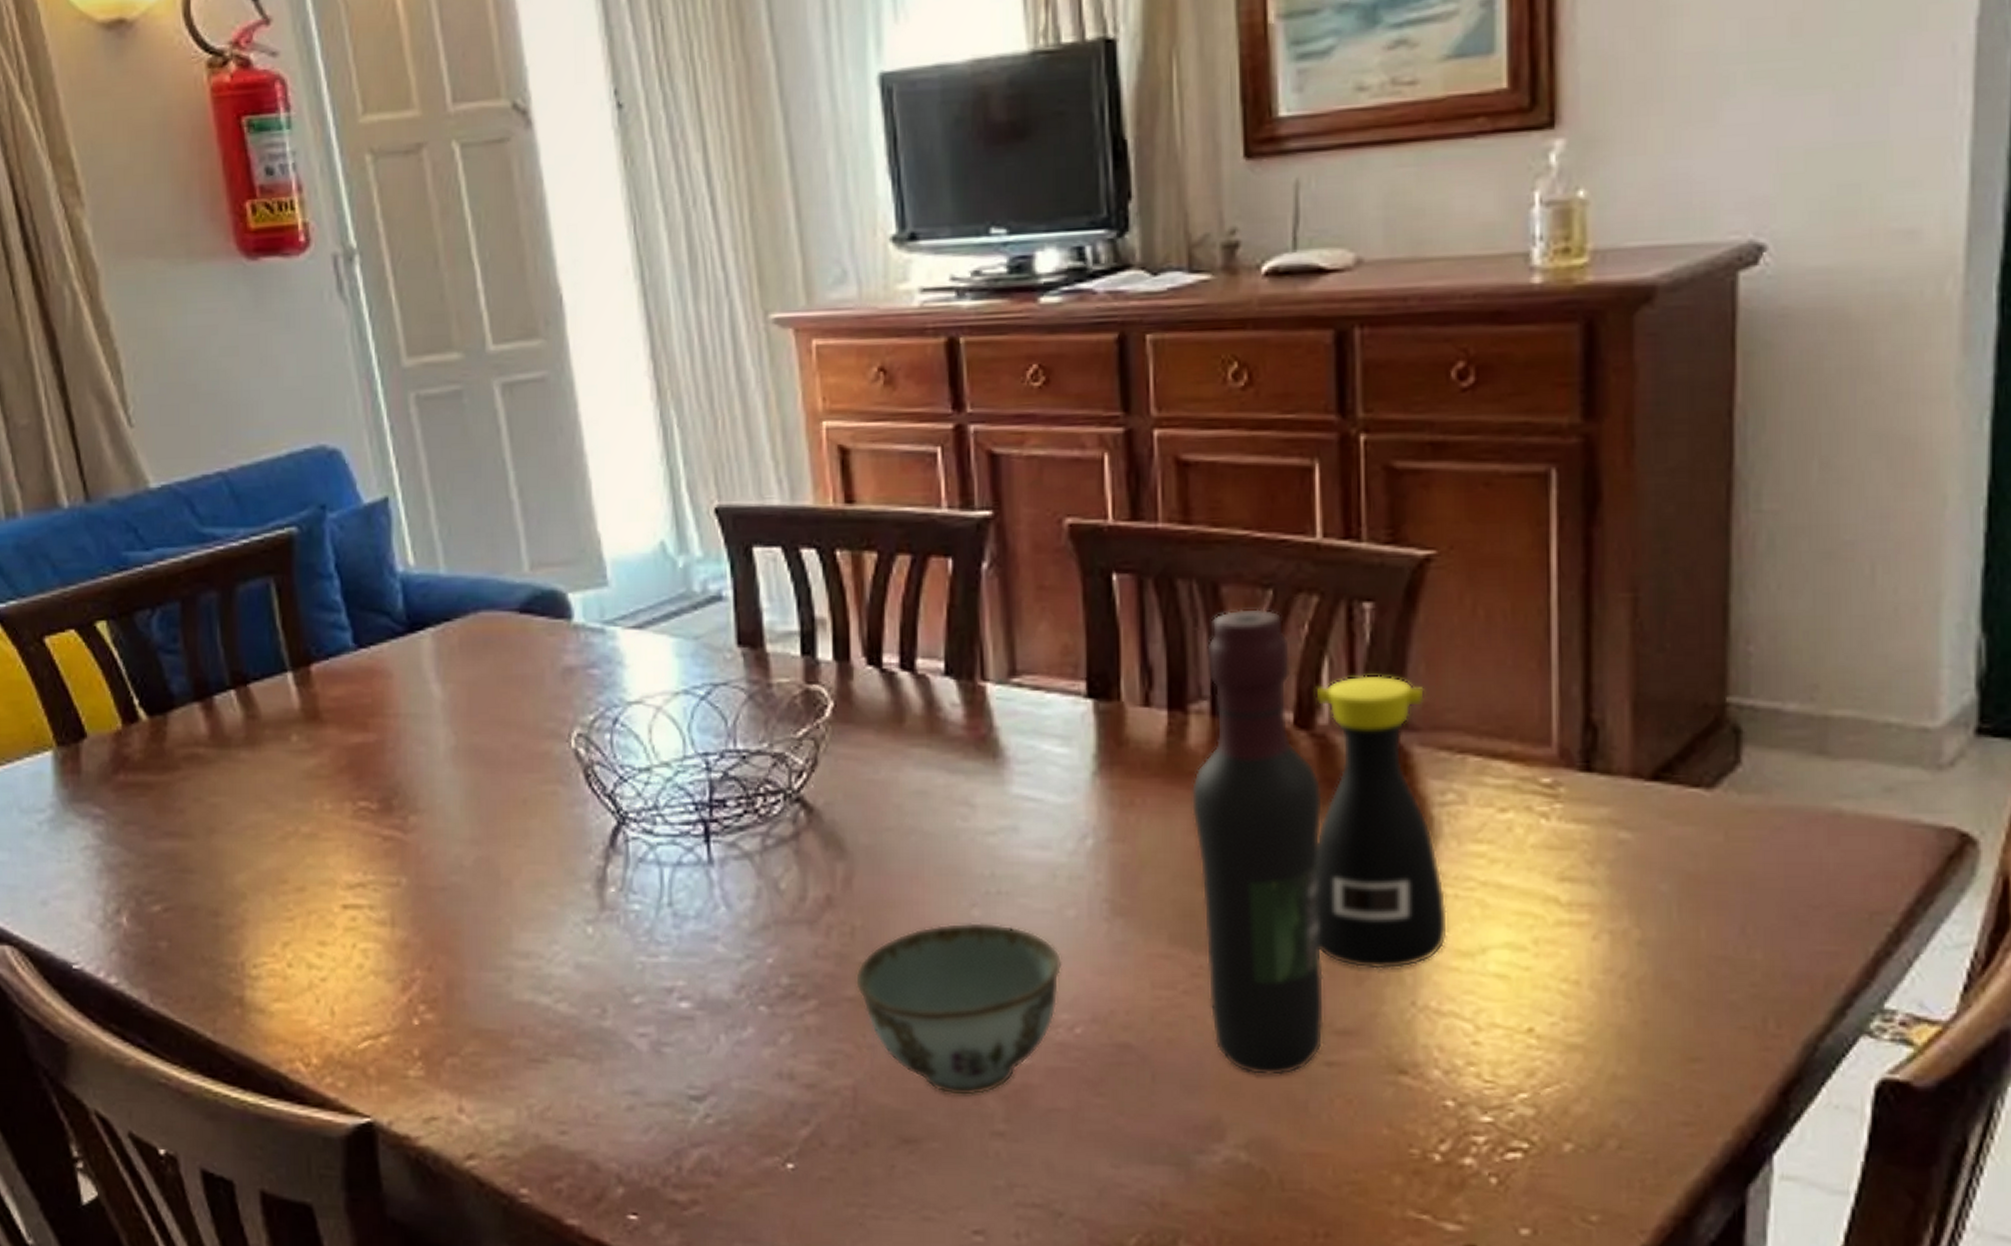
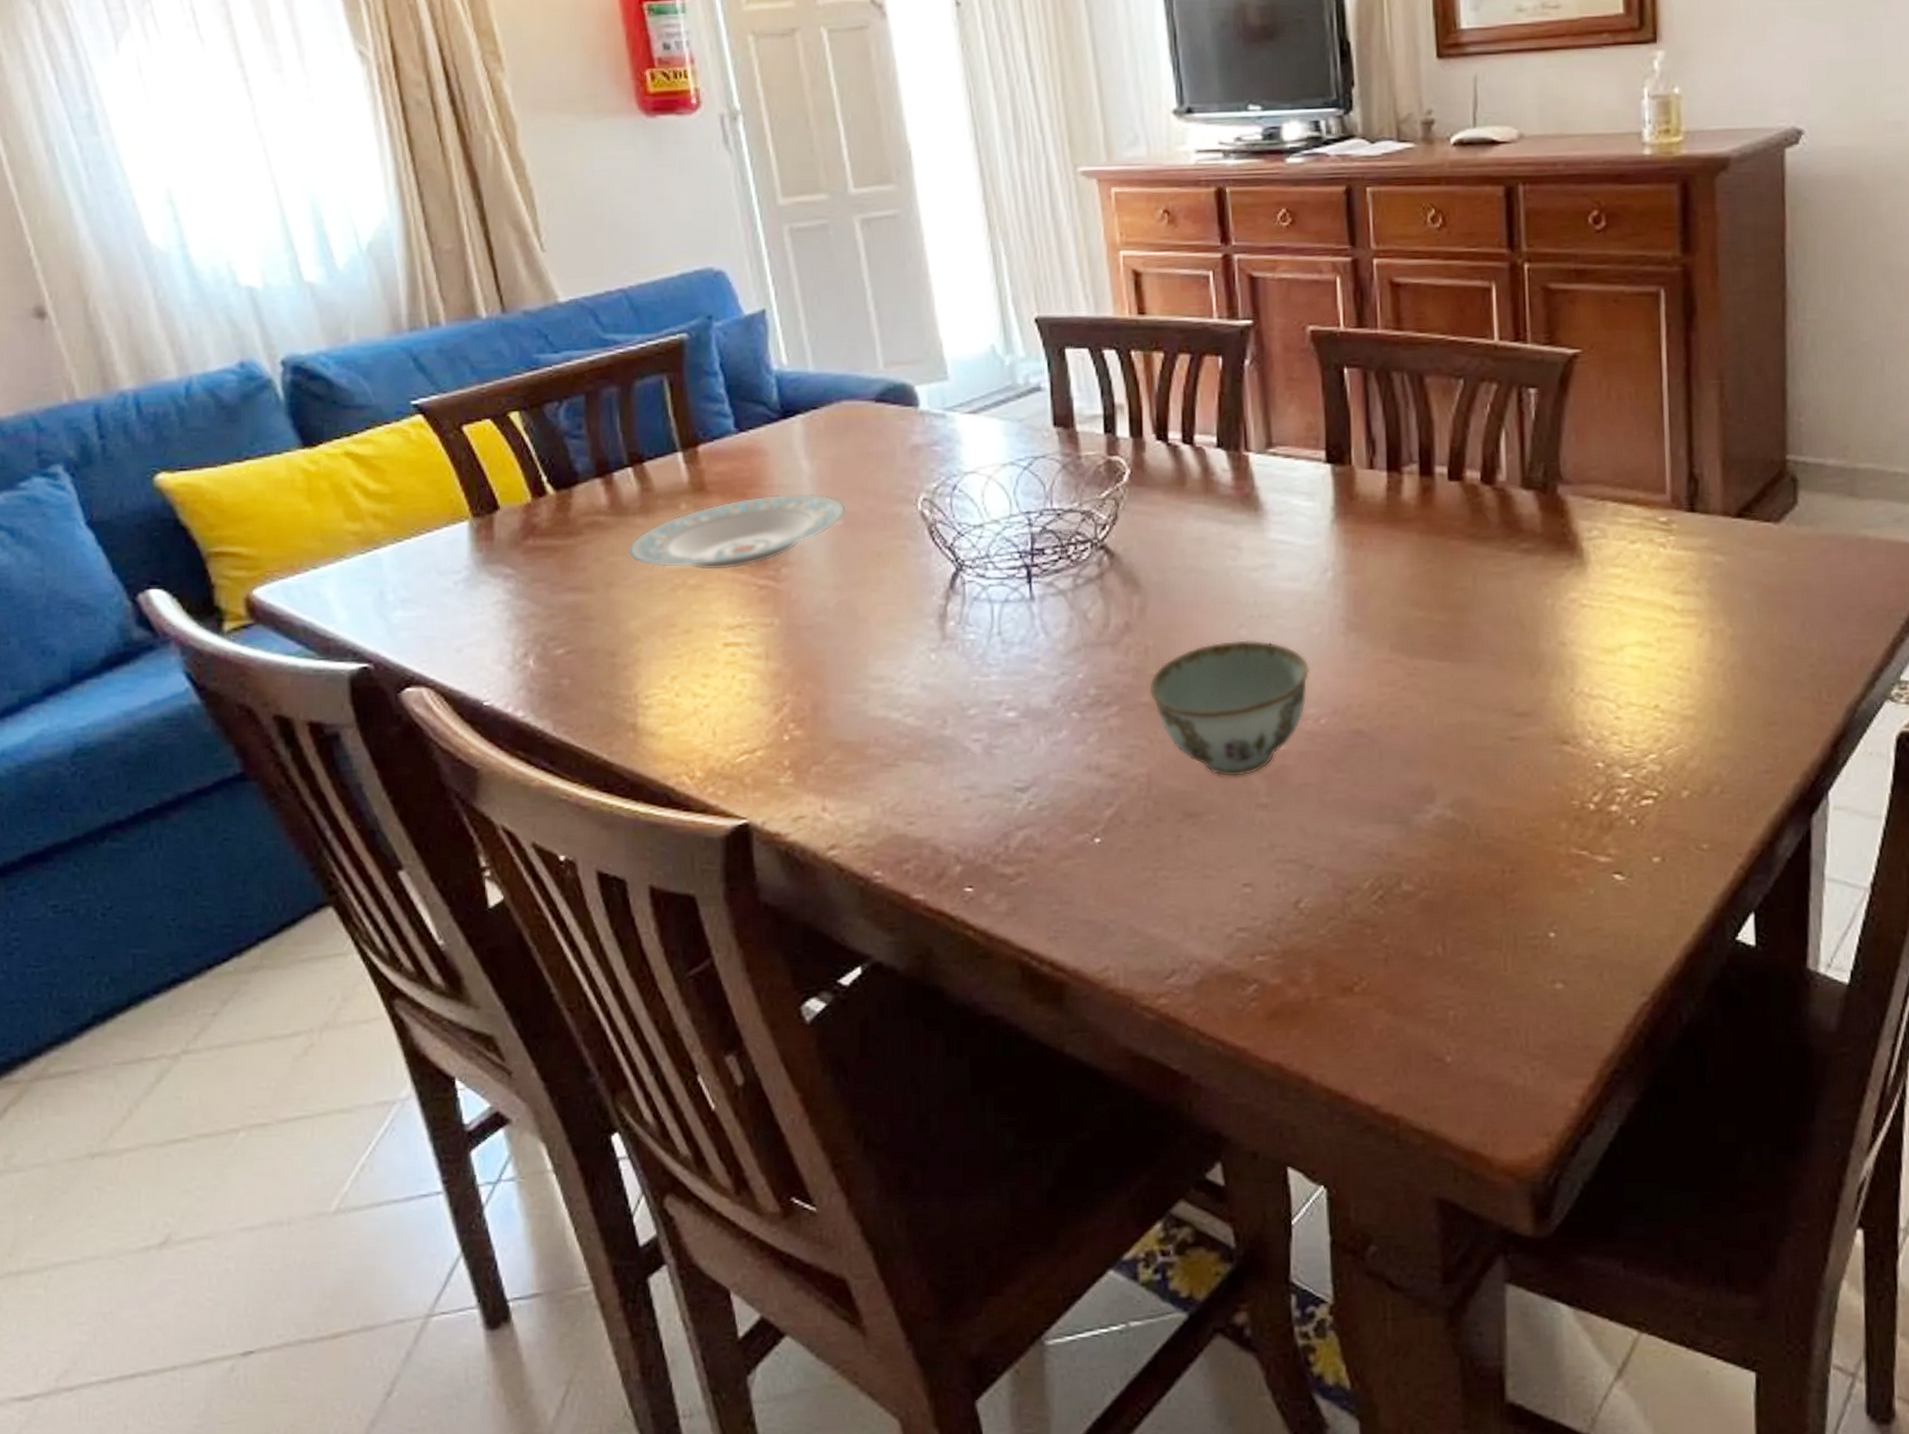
plate: none [231,724,487,817] -> present [628,492,848,571]
wine bottle: present [1190,609,1325,1076] -> none [1405,394,1508,750]
bottle: present [1316,675,1449,969] -> none [1496,443,1596,665]

